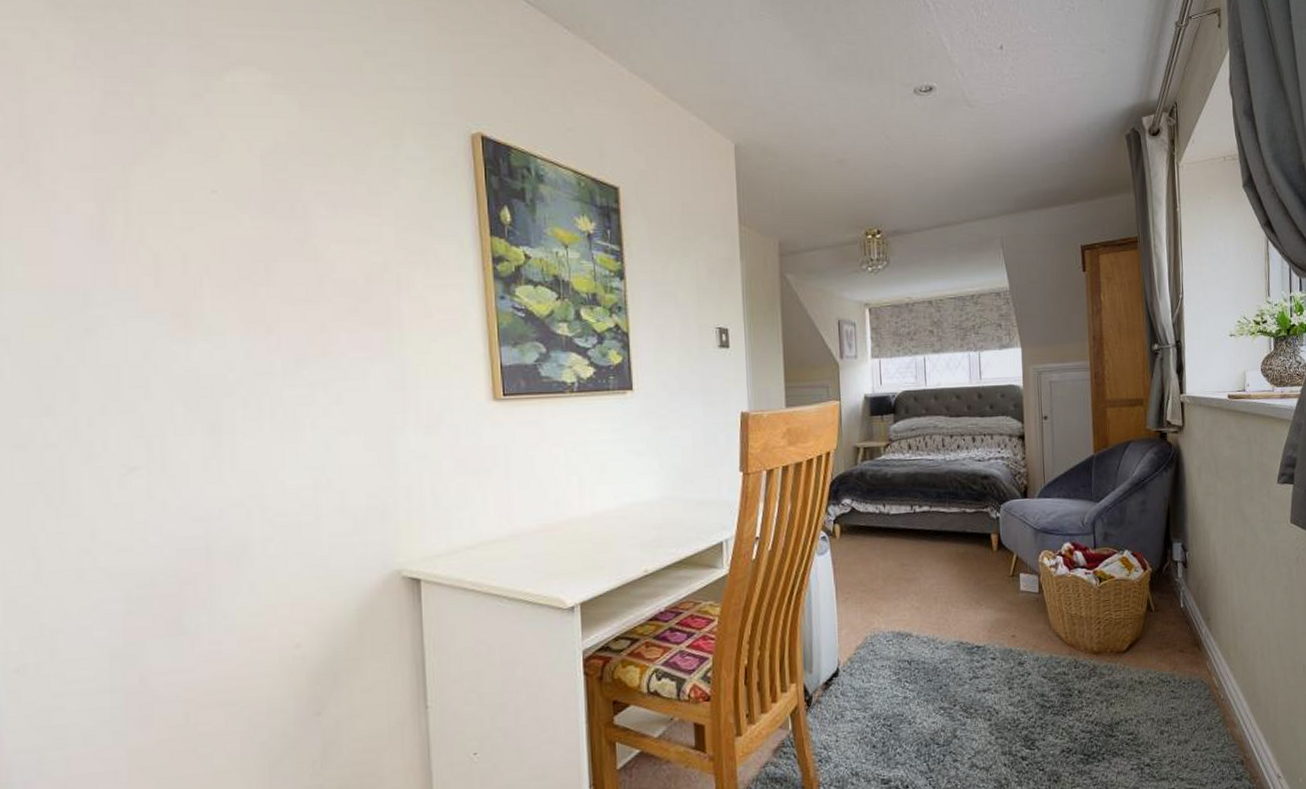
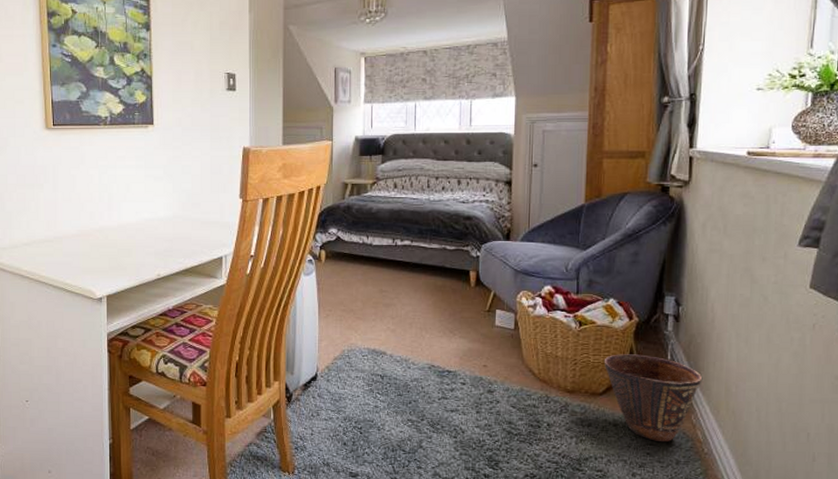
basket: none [1124,605,1212,694] -> present [604,354,702,443]

